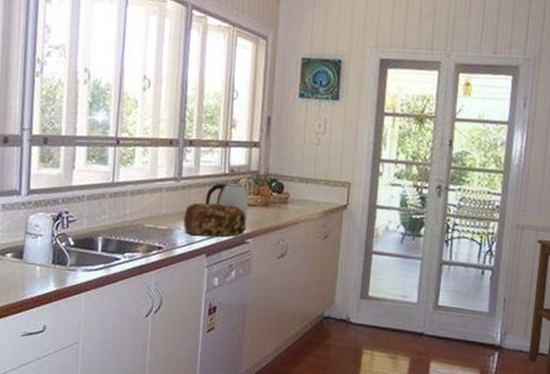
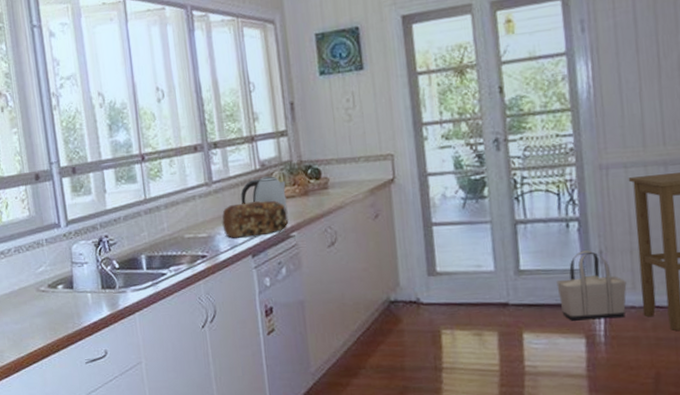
shopping bag: none [465,295,520,360] -> present [556,249,627,321]

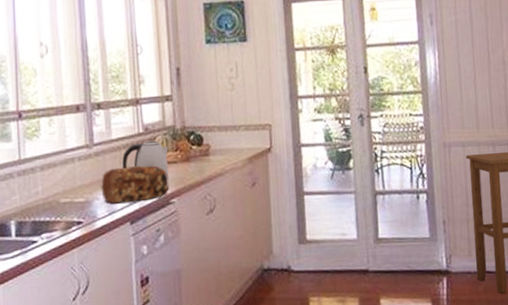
shopping bag: present [556,249,627,321] -> none [408,219,464,286]

